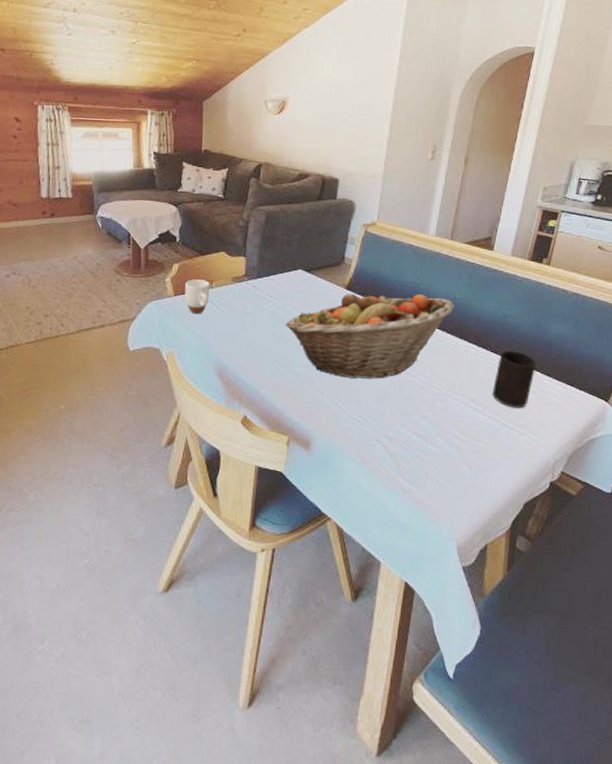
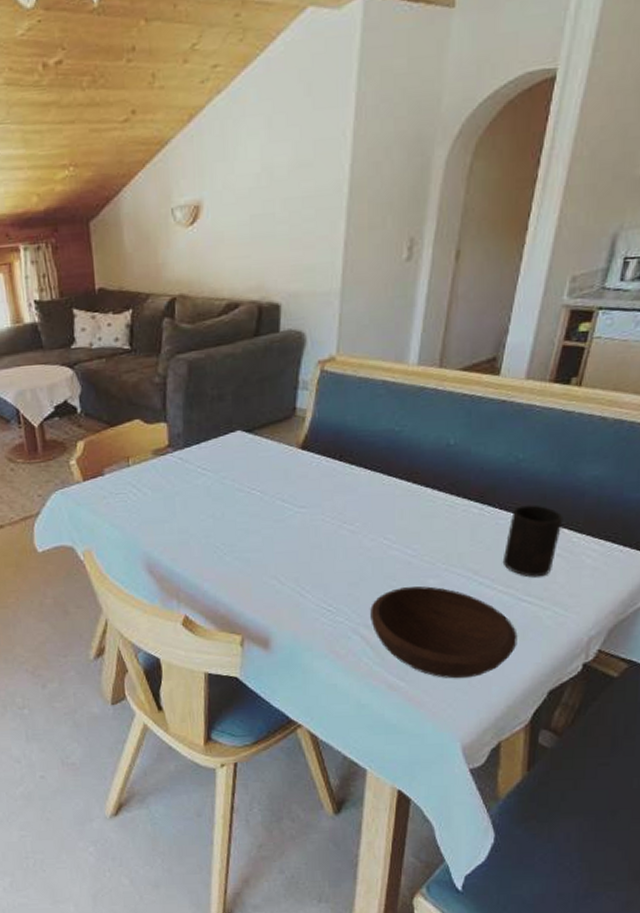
mug: present [185,279,209,314] -> none [95,457,126,501]
fruit basket: present [285,293,454,379] -> none [225,445,447,560]
bowl: none [391,407,502,488] -> present [370,586,518,679]

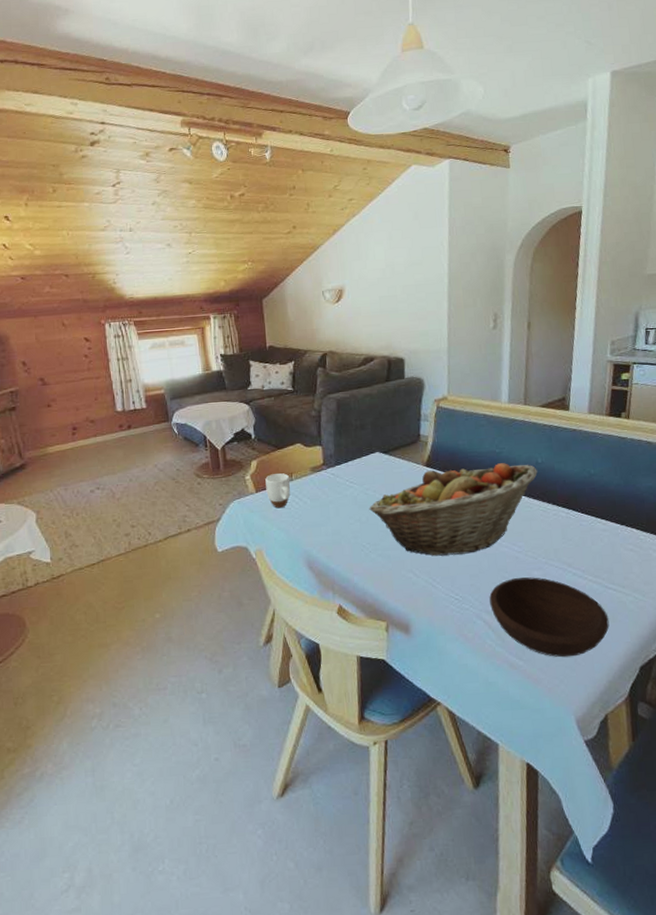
mug: none [95,457,126,501] -> present [265,473,290,509]
fruit basket: none [225,445,447,560] -> present [369,463,538,556]
cup: present [502,504,563,577] -> none [589,509,631,569]

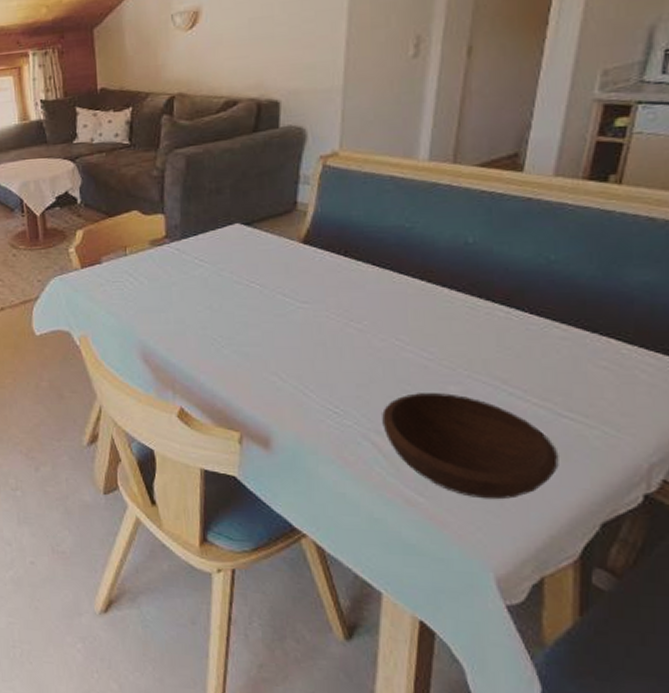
mug: present [265,473,290,509] -> none [93,246,123,289]
fruit basket: present [369,463,538,556] -> none [223,242,466,358]

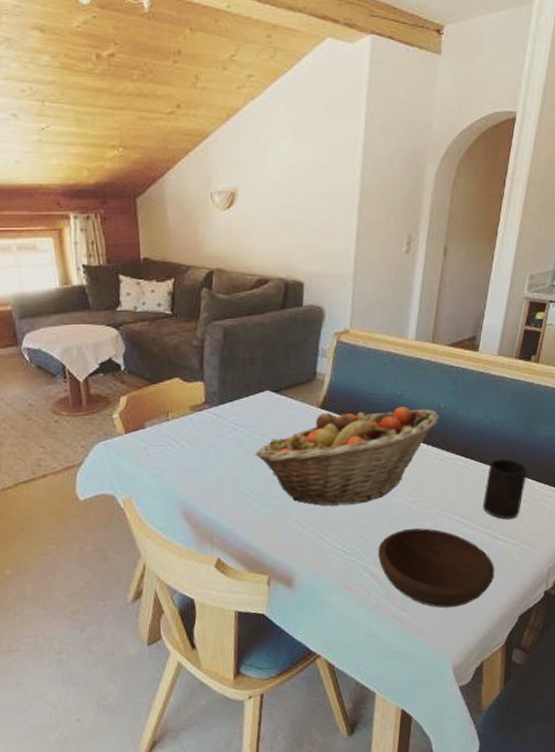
fruit basket: none [223,242,466,358] -> present [255,407,439,506]
cup: none [536,310,609,391] -> present [482,459,528,520]

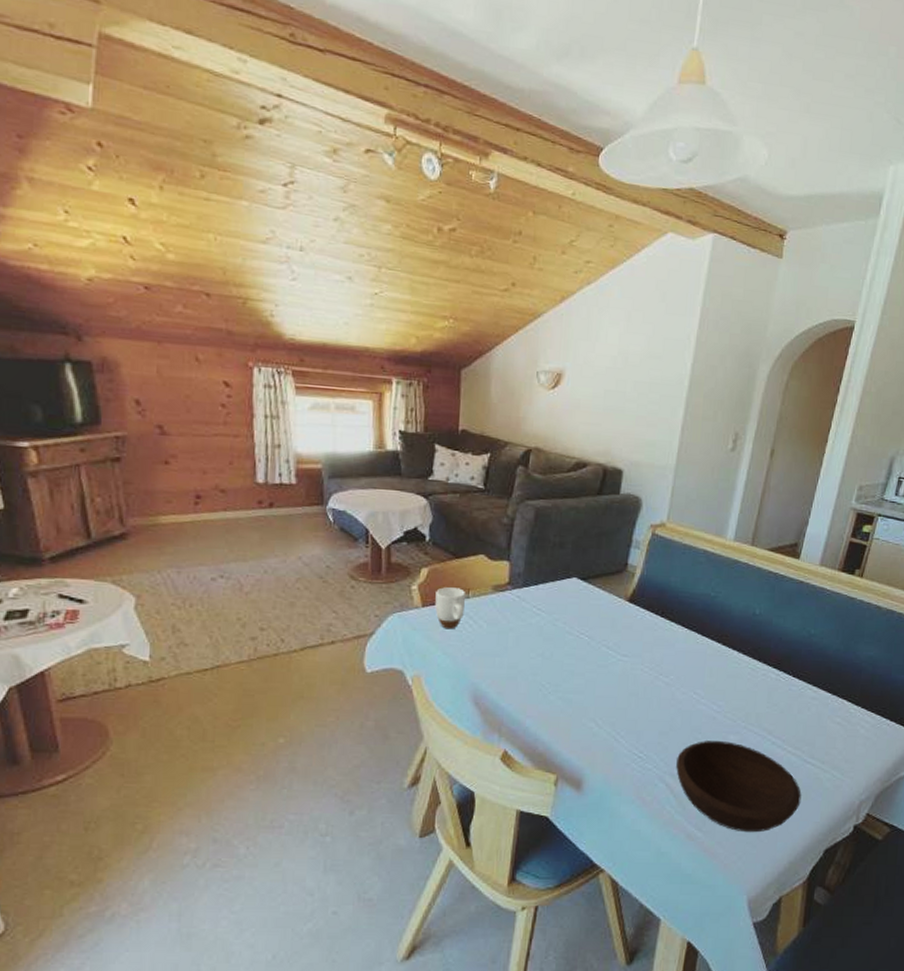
mug: none [137,412,166,452] -> present [435,587,465,630]
fruit basket: present [255,407,439,506] -> none [555,606,753,708]
cup: present [482,459,528,520] -> none [792,675,844,742]

